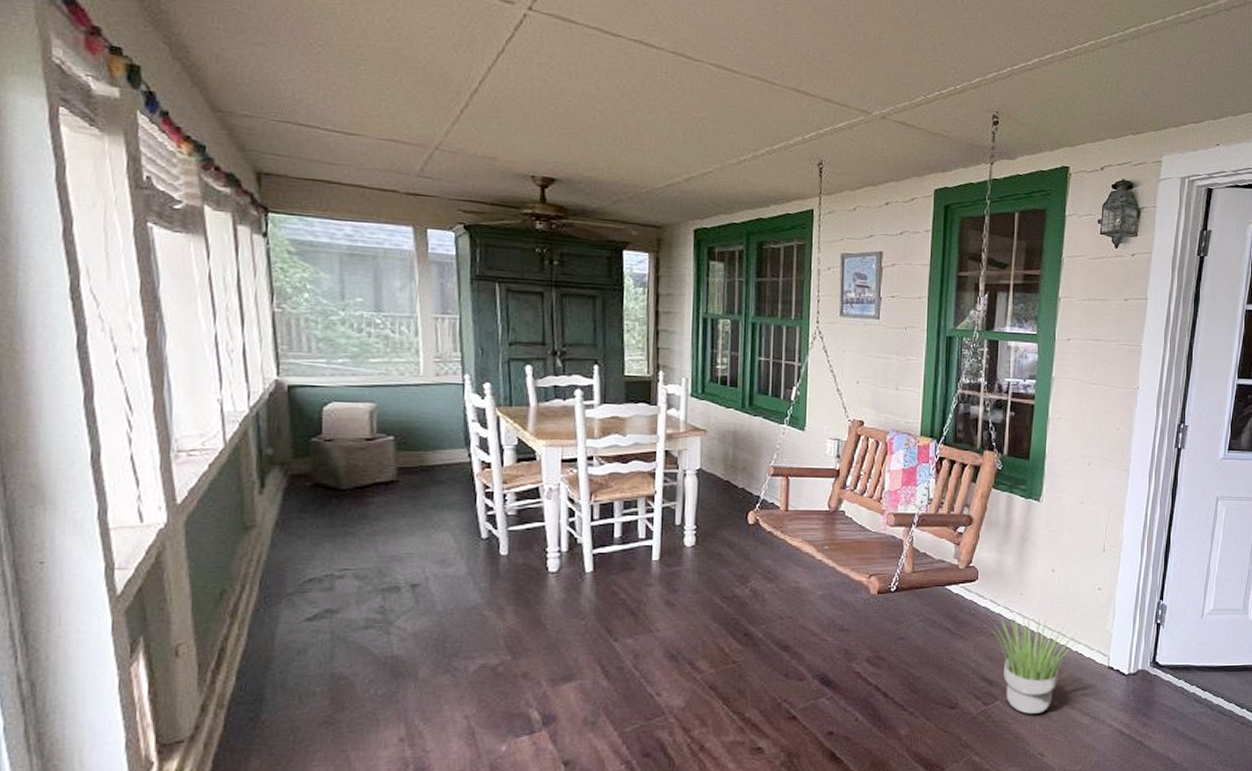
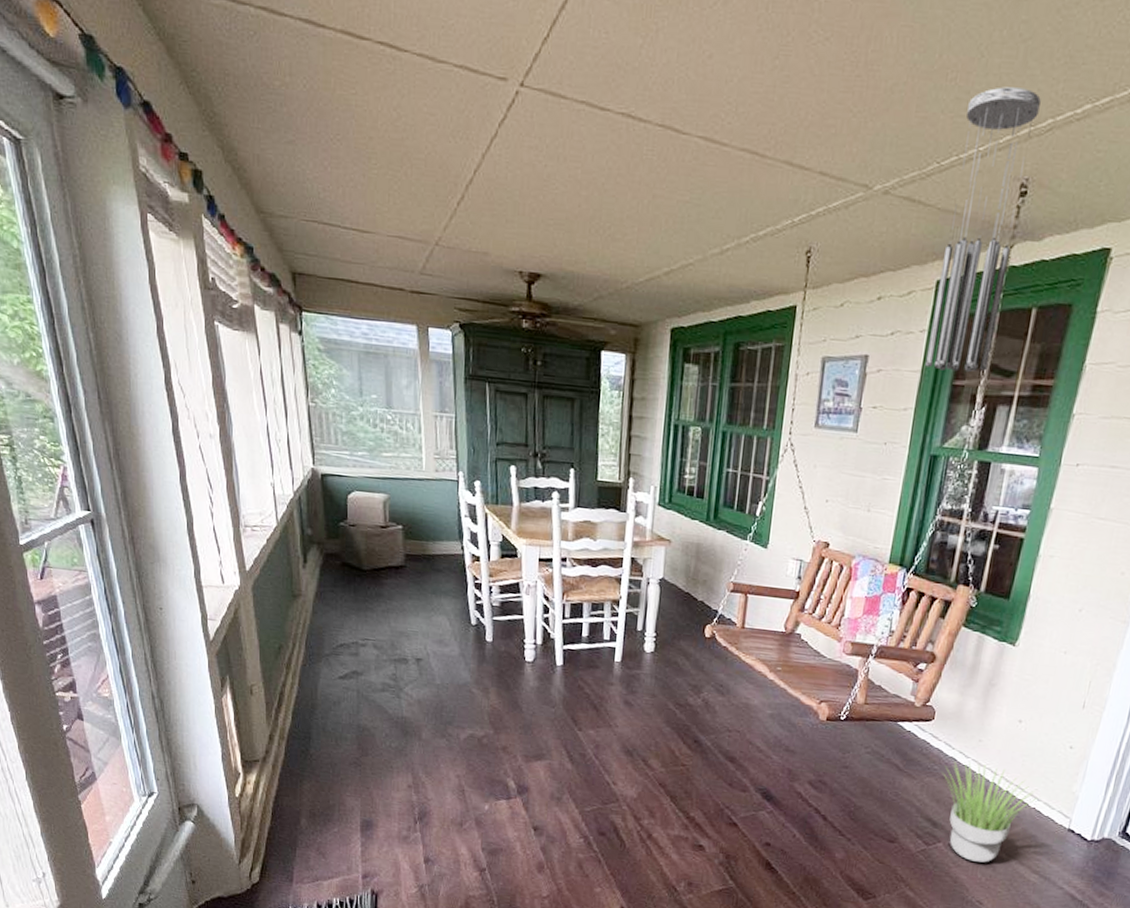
wind chime: none [933,41,1000,266] -> present [925,87,1041,373]

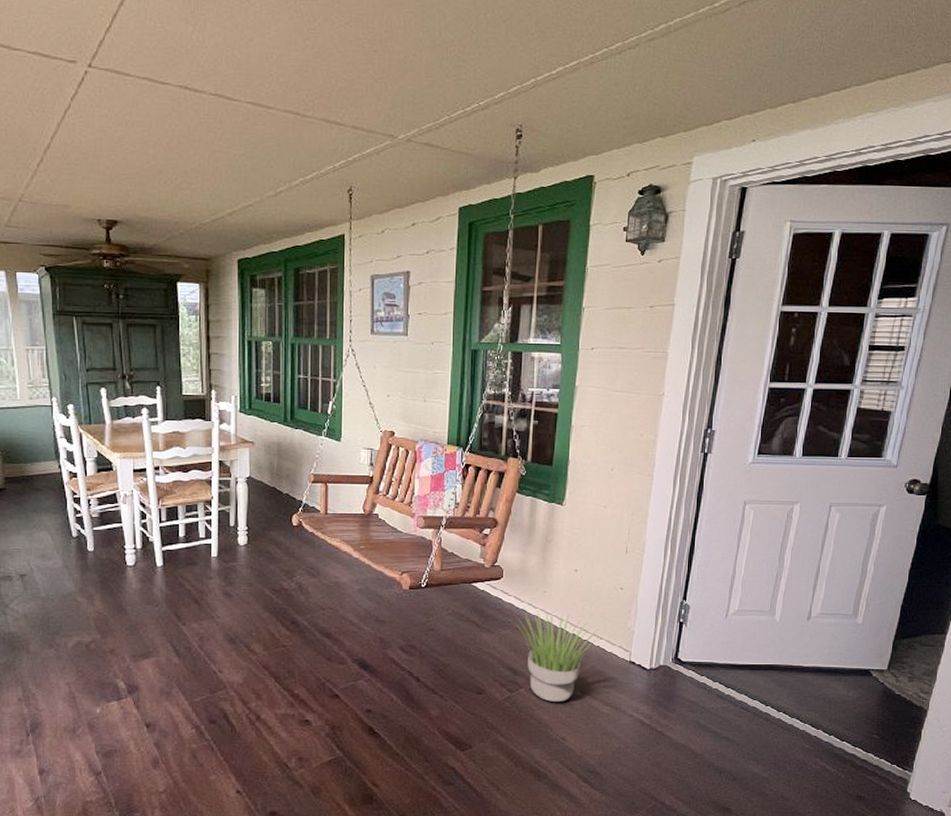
wind chime: present [925,87,1041,373] -> none [458,56,523,280]

